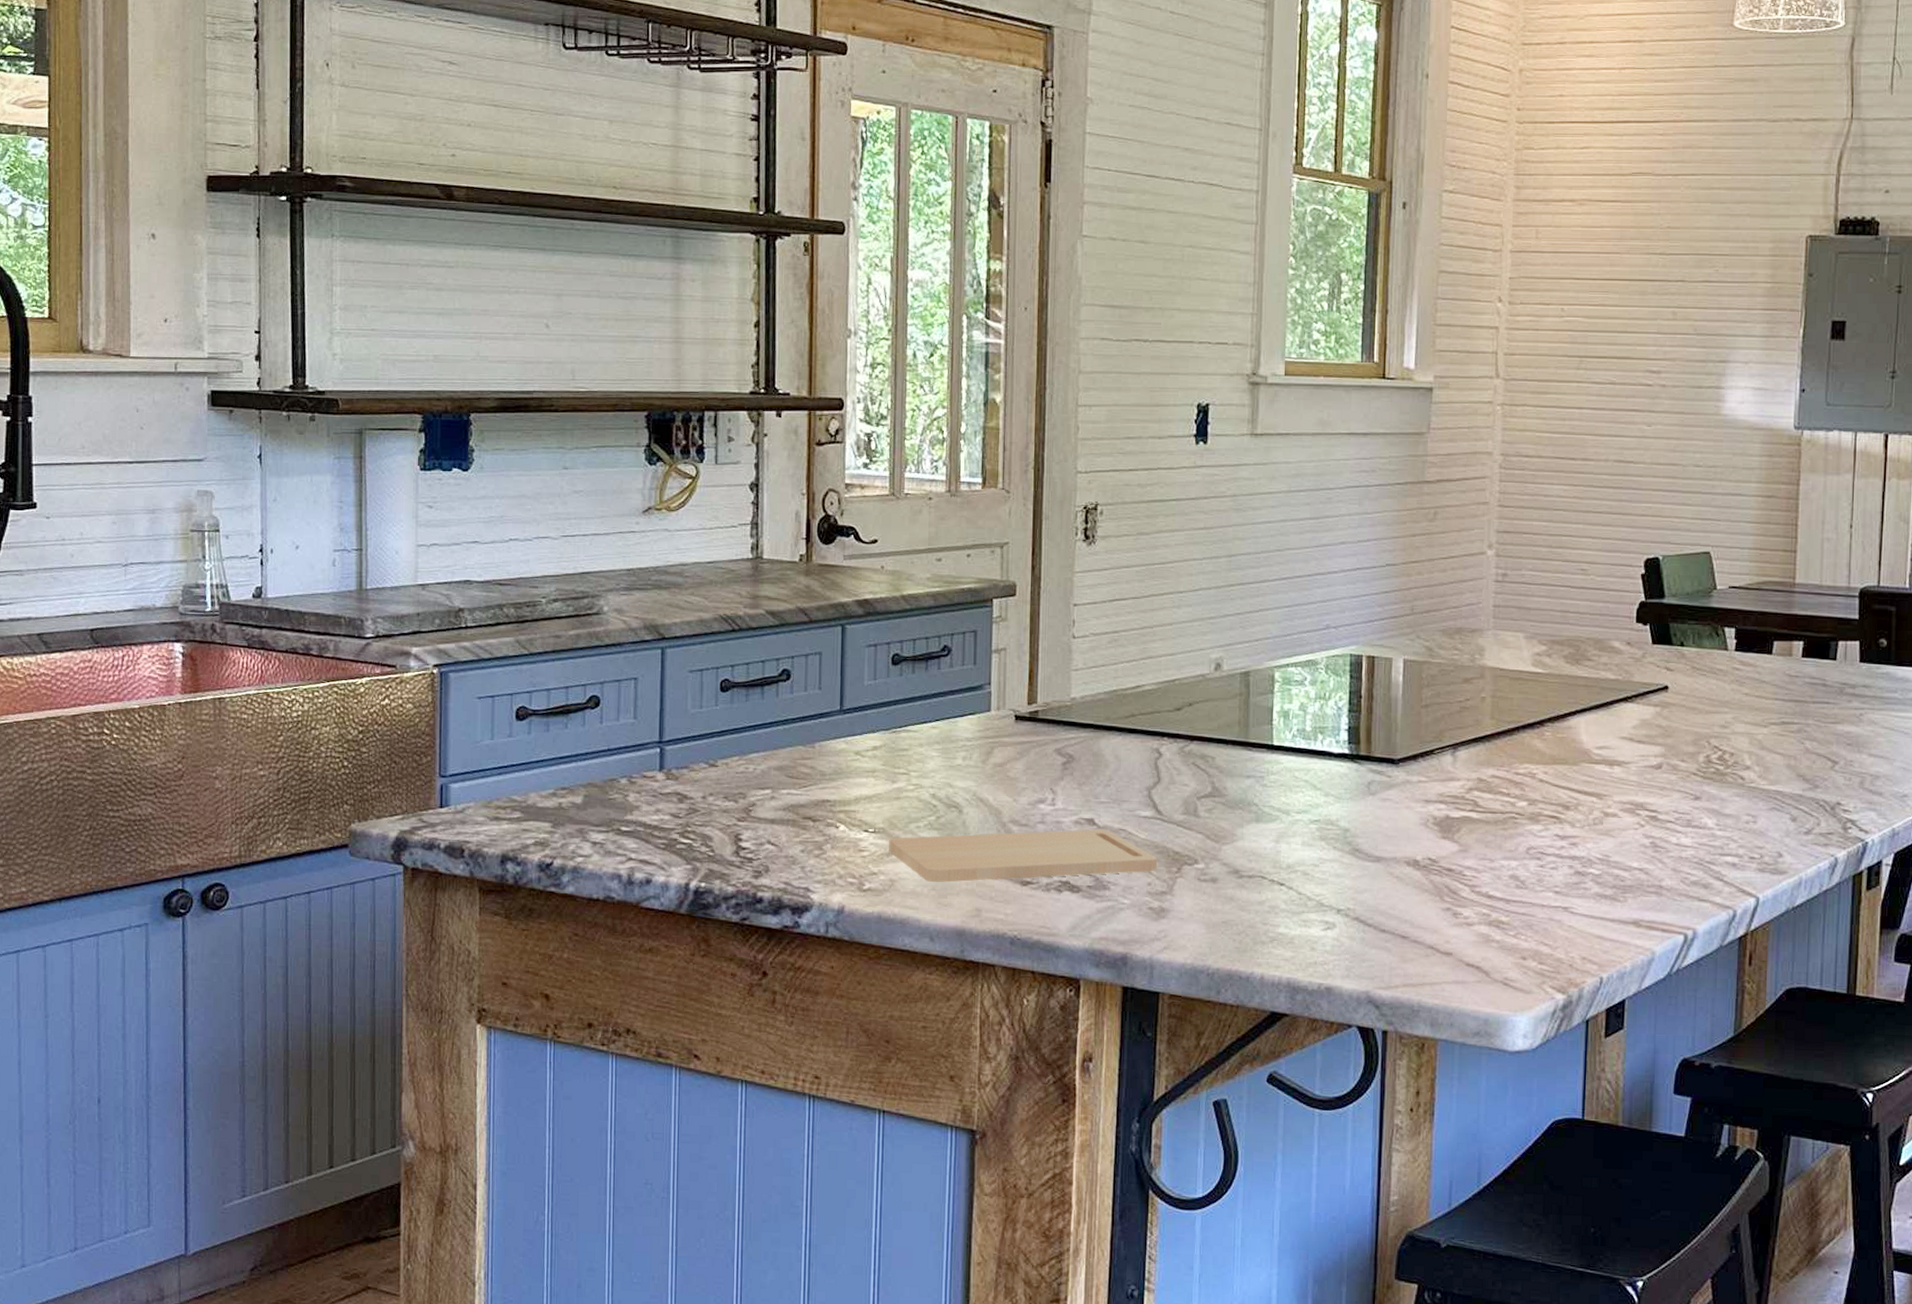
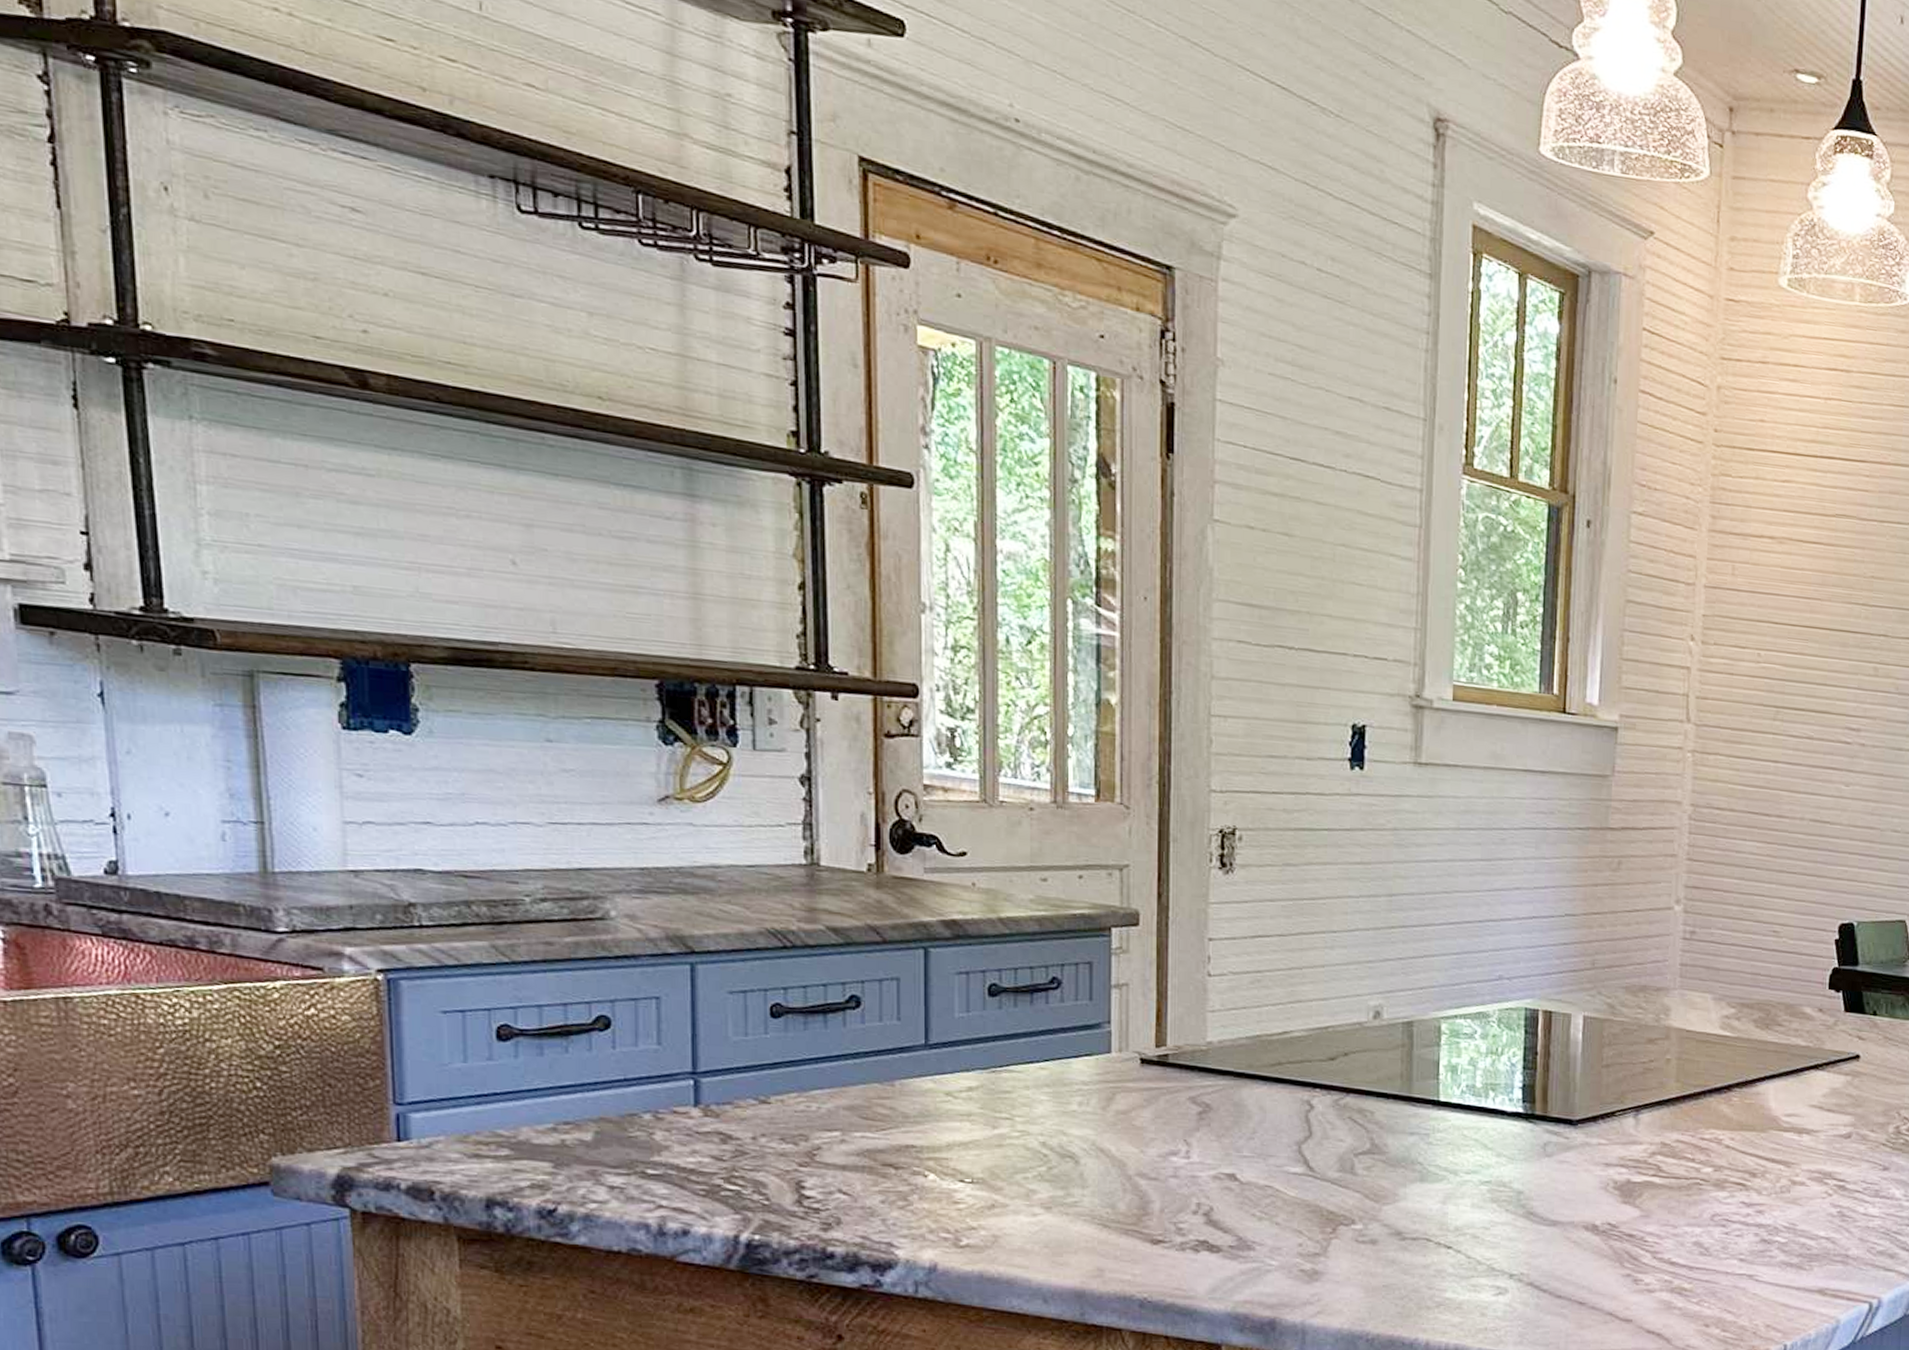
cutting board: present [889,829,1158,883] -> none [990,1185,1310,1240]

